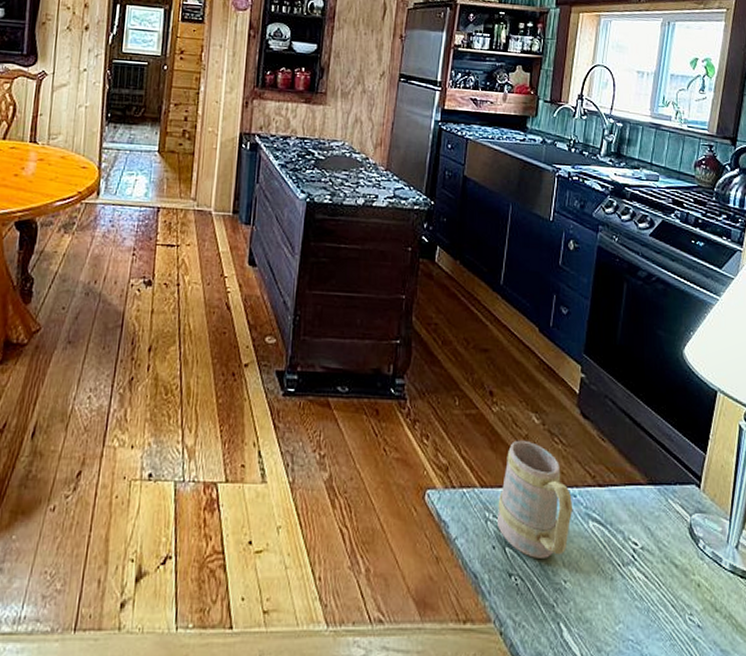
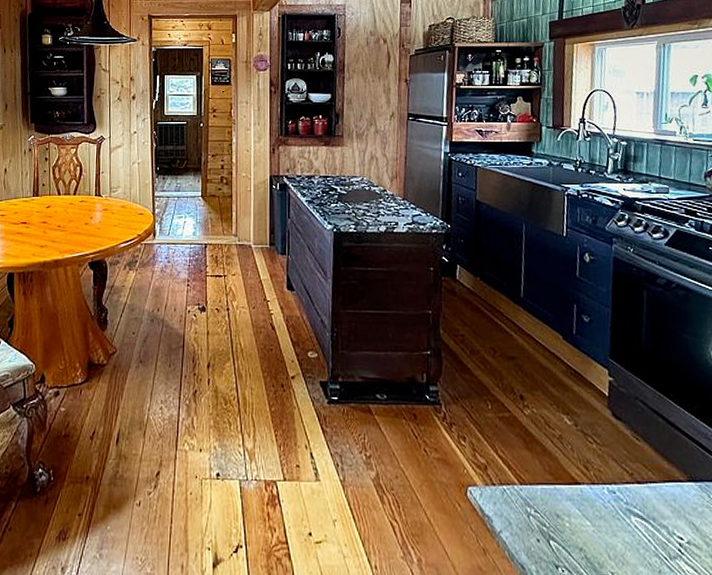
mug: present [496,440,573,558] -> none [538,440,614,551]

